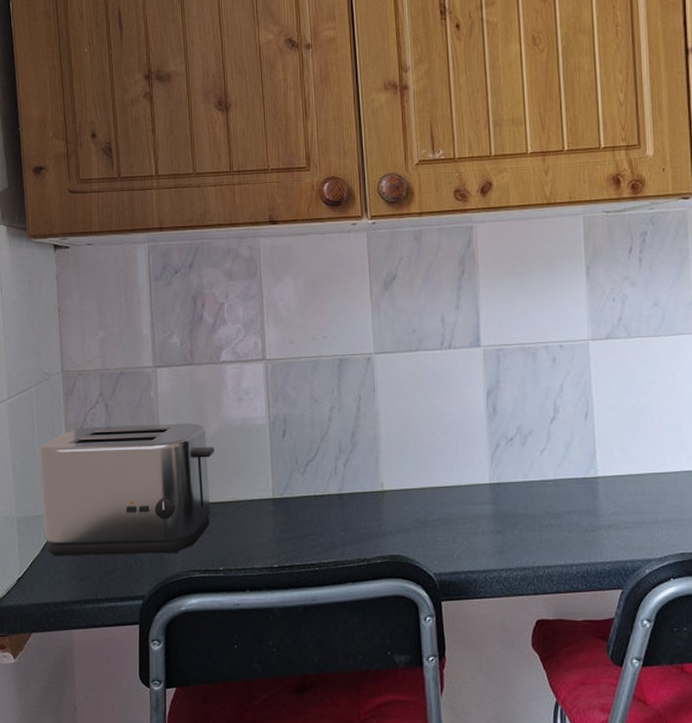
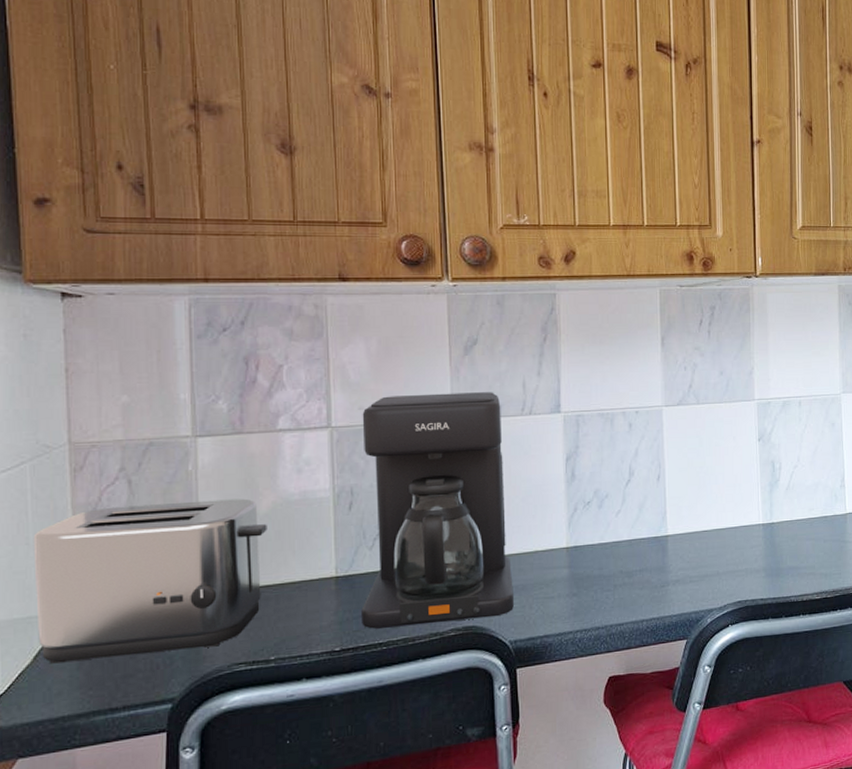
coffee maker: none [292,326,437,550] -> present [361,392,514,629]

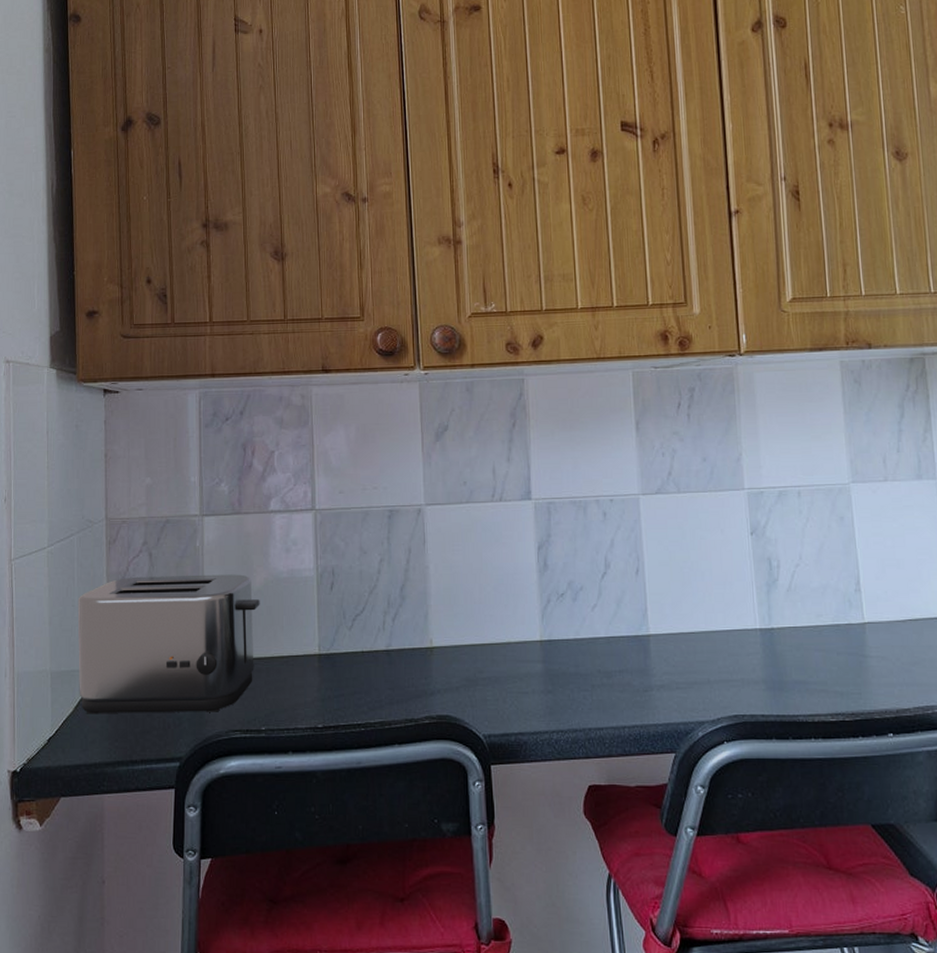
coffee maker: present [361,392,514,629] -> none [342,478,487,709]

